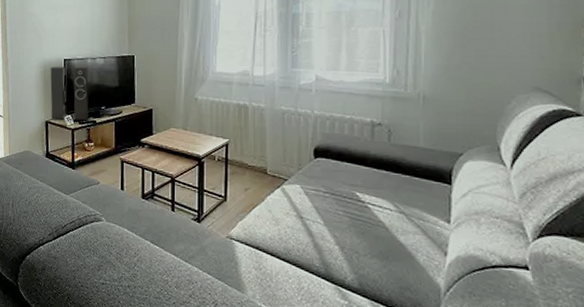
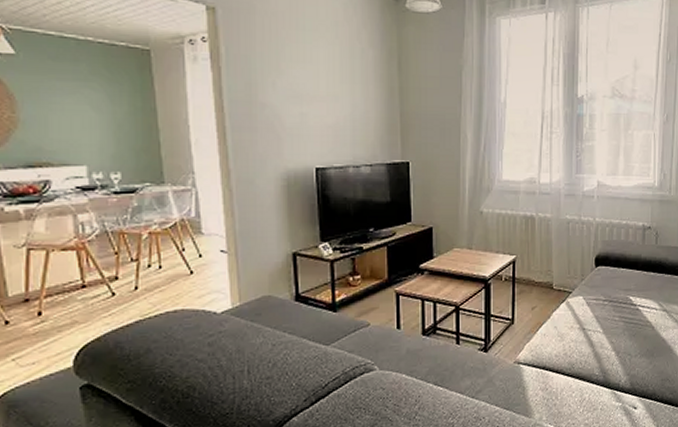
speaker: present [50,66,89,121] -> none [297,177,352,250]

